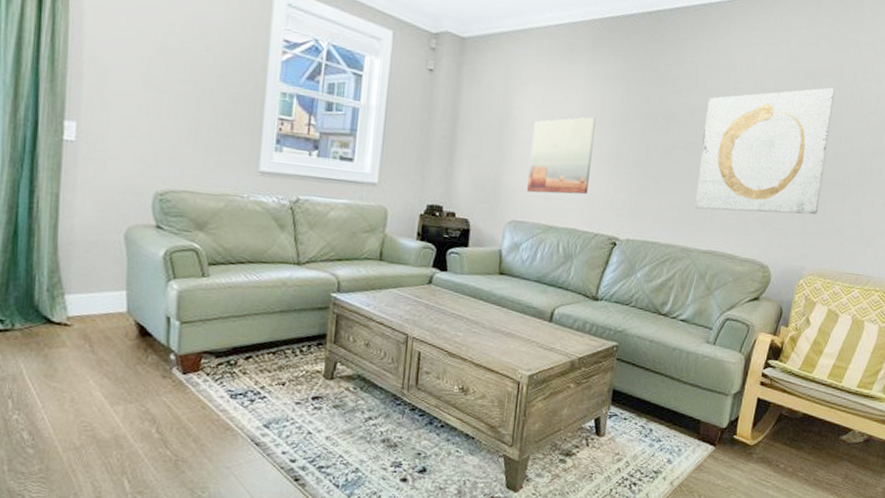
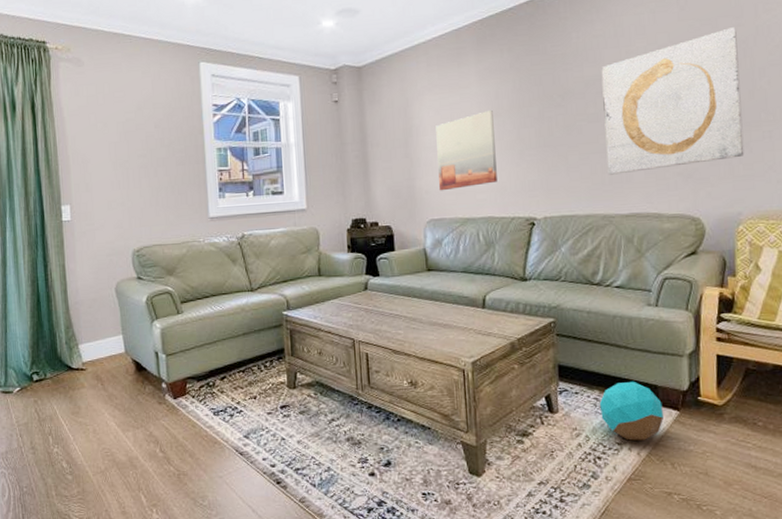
ball: none [644,413,702,471] -> present [599,381,665,441]

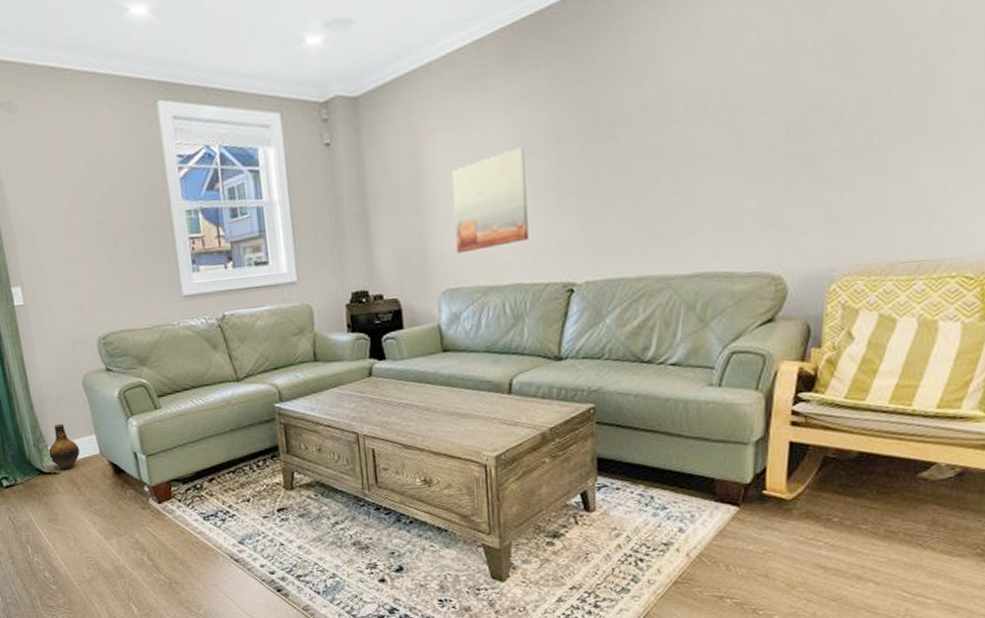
ceramic jug: none [77,324,107,367] -> present [48,423,80,470]
ball: present [599,381,665,441] -> none [644,474,721,541]
wall art: present [601,27,745,175] -> none [666,17,851,226]

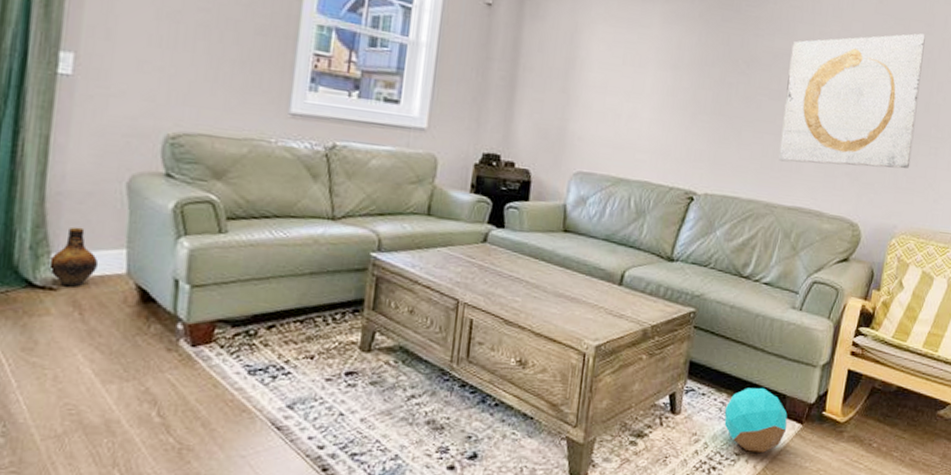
wall art: present [452,146,529,254] -> none [595,59,671,144]
ball: none [644,474,721,541] -> present [724,387,788,453]
wall art: none [666,17,851,226] -> present [778,33,926,169]

